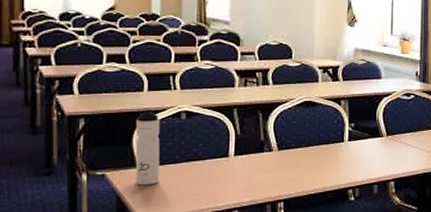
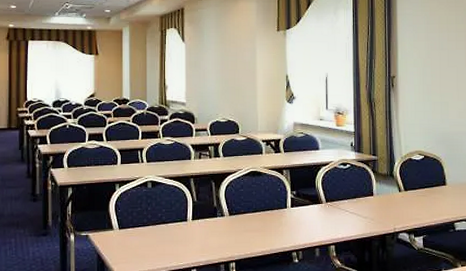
water bottle: present [136,109,160,186] -> none [112,179,131,245]

